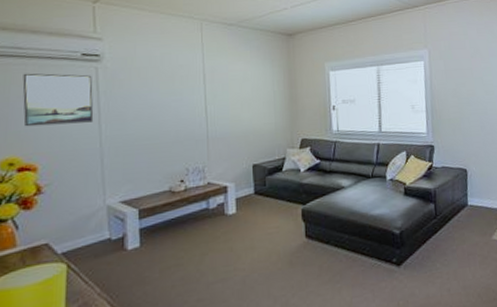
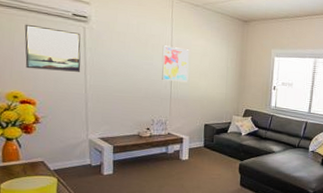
wall art: none [193,75,228,117] -> present [162,45,189,83]

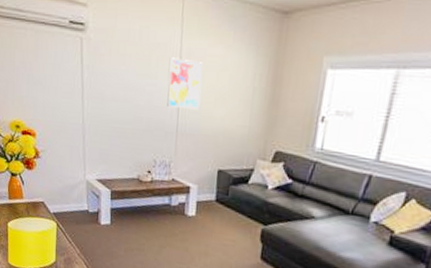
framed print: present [24,24,81,72] -> none [23,38,78,97]

